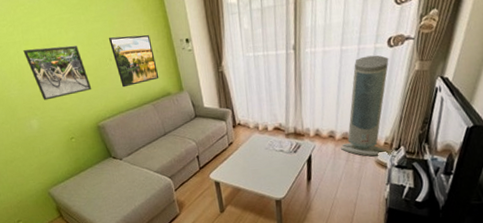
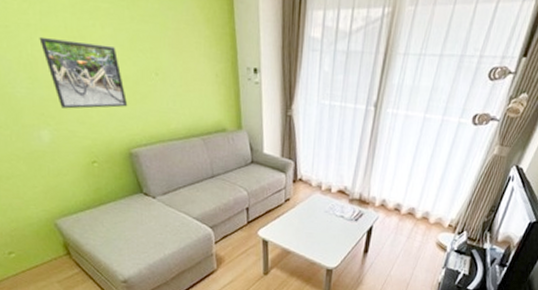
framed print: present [108,34,159,88] -> none [157,45,215,112]
air purifier: present [341,55,389,157] -> none [404,129,470,238]

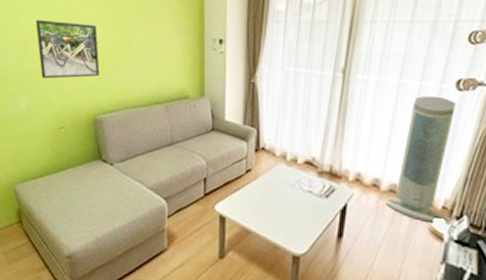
air purifier: none [404,129,470,238] -> present [386,95,456,223]

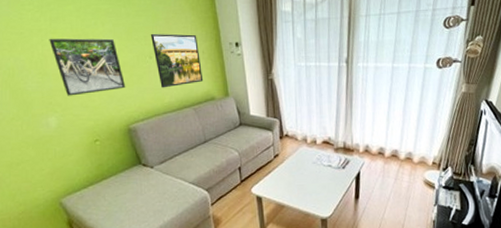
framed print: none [132,22,180,81] -> present [150,33,204,88]
air purifier: present [386,95,456,223] -> none [390,74,438,176]

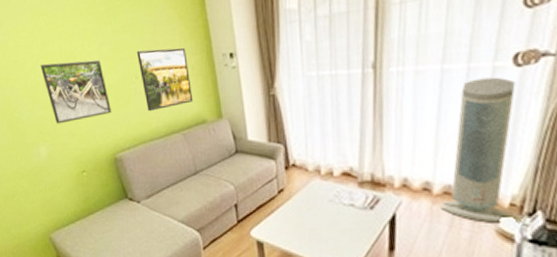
air purifier: none [390,74,438,176] -> present [441,77,516,223]

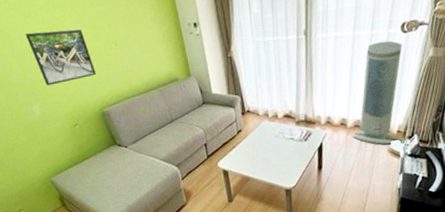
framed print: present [136,48,194,112] -> none [113,18,166,73]

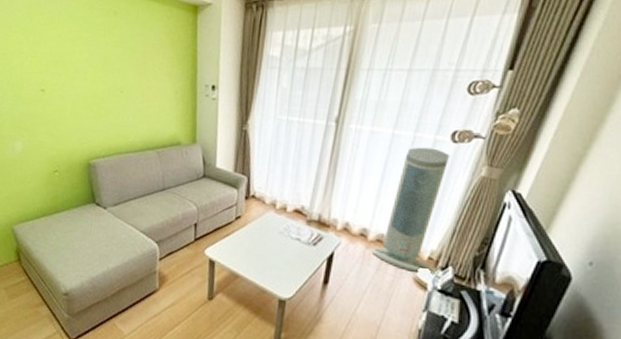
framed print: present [25,29,97,86] -> none [28,61,93,123]

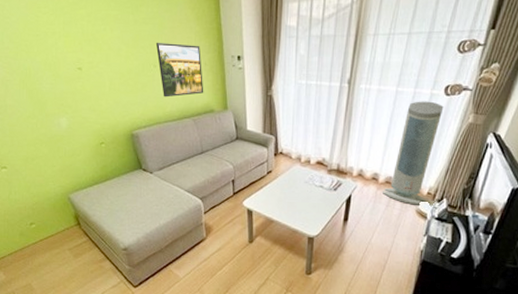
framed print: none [125,66,173,126] -> present [155,42,204,97]

